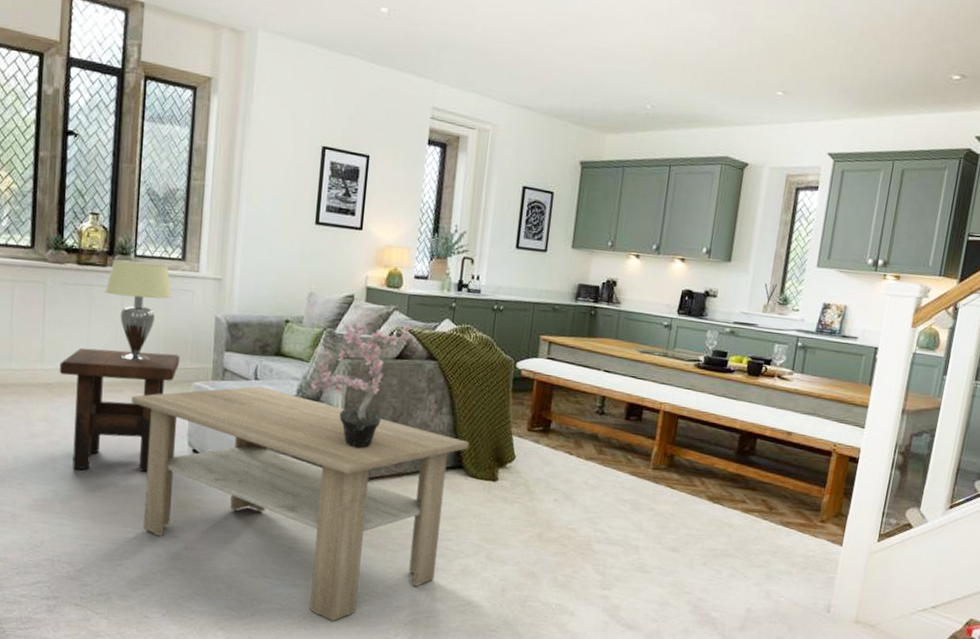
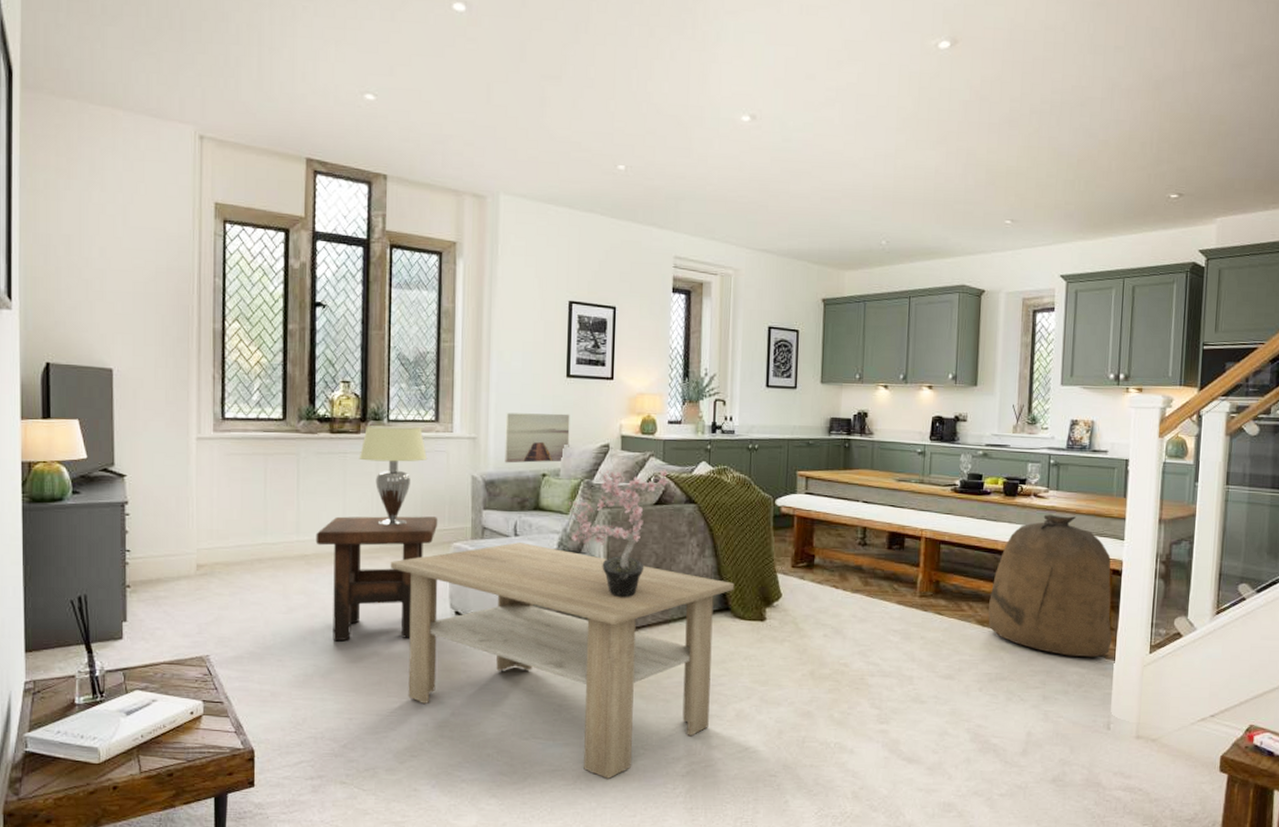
wall art: none [249,256,317,309] -> present [505,412,570,463]
bag: none [719,396,849,542] -> present [988,514,1112,658]

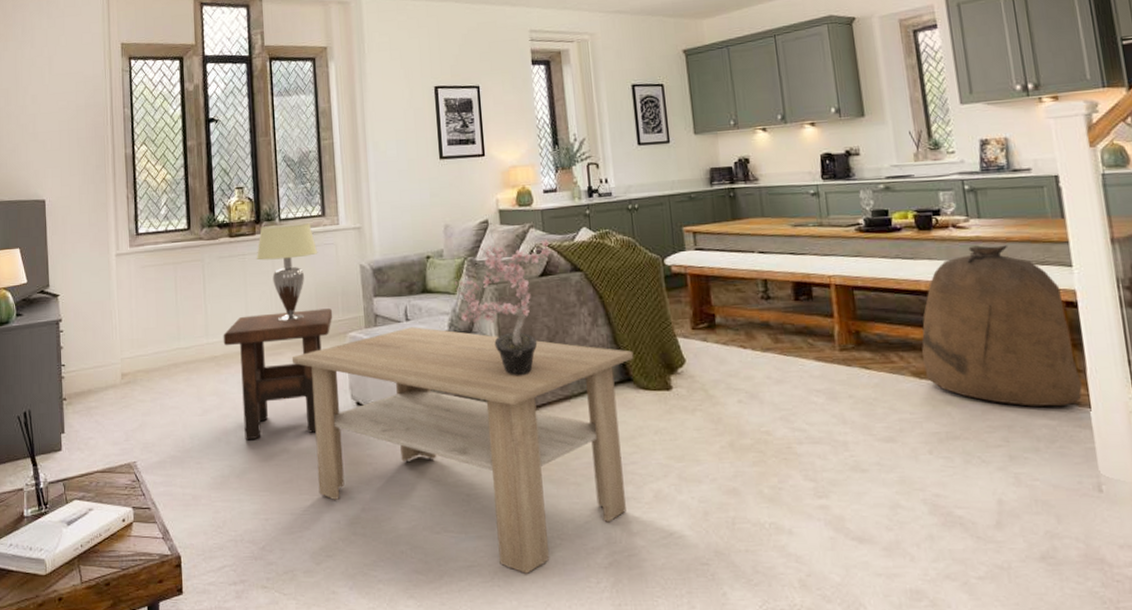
wall art: present [505,412,570,463] -> none [386,194,450,249]

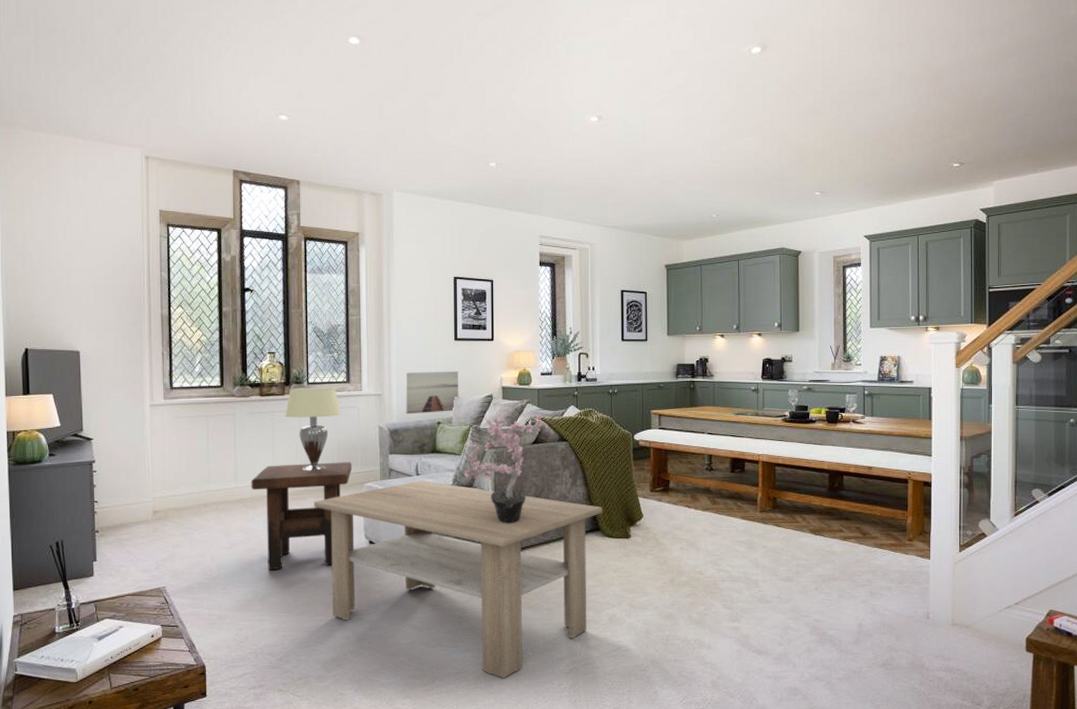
wall art: none [386,194,450,249] -> present [405,371,459,415]
bag: present [922,245,1082,407] -> none [820,437,926,558]

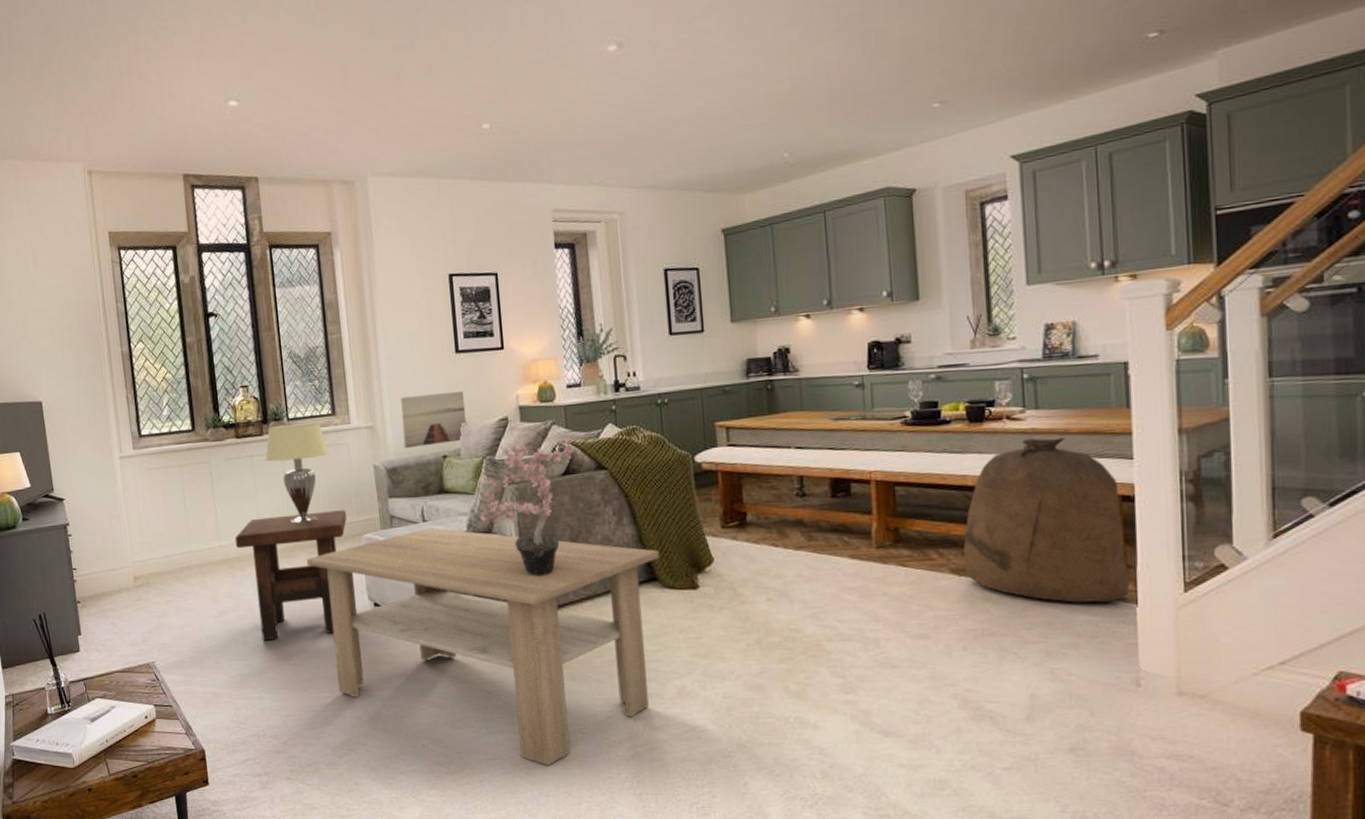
bag: none [820,437,926,558] -> present [964,437,1130,603]

